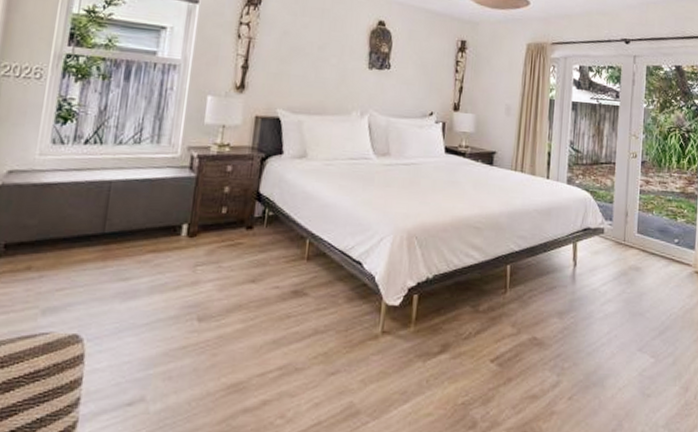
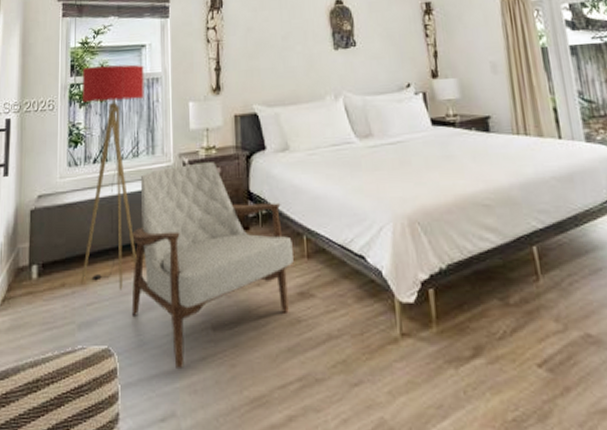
floor lamp: none [52,38,161,278] -> present [81,64,144,290]
armchair: none [109,158,295,357] -> present [131,162,294,370]

